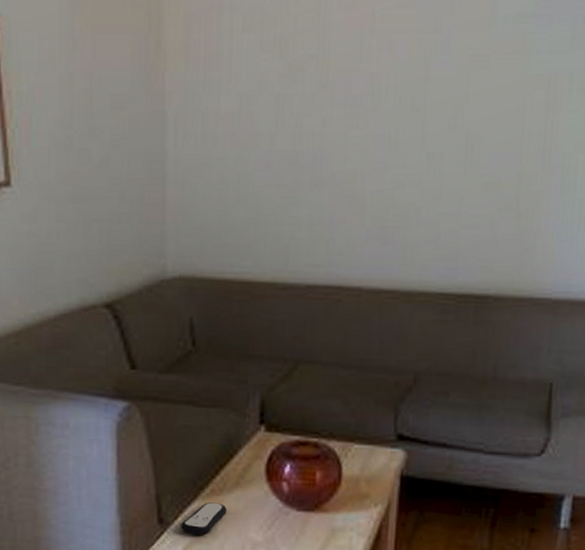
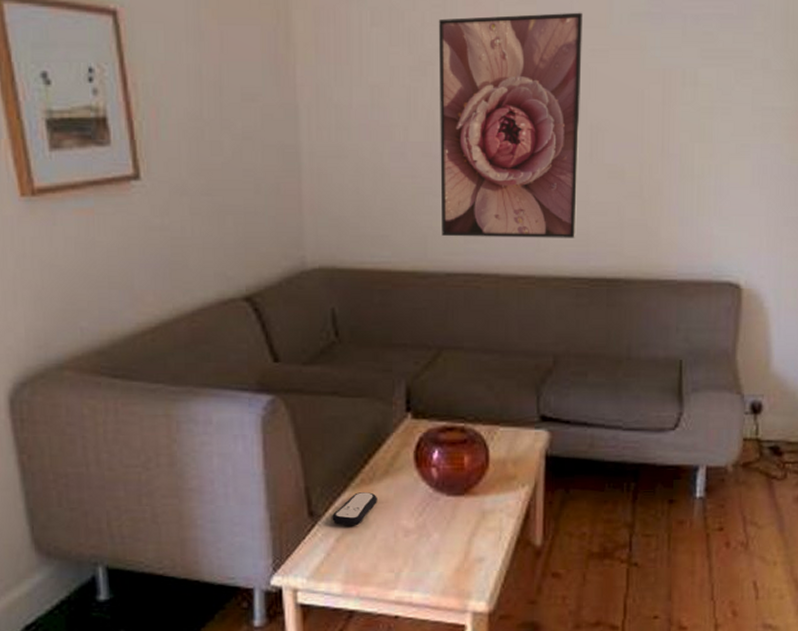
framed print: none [304,15,465,252] -> present [438,12,583,238]

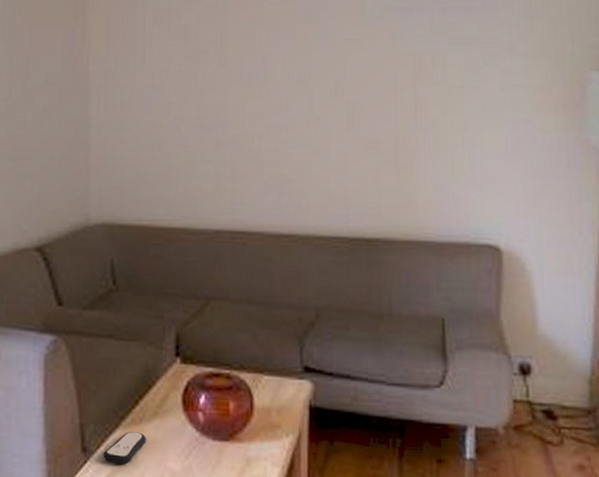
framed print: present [438,12,583,238] -> none [210,8,338,201]

